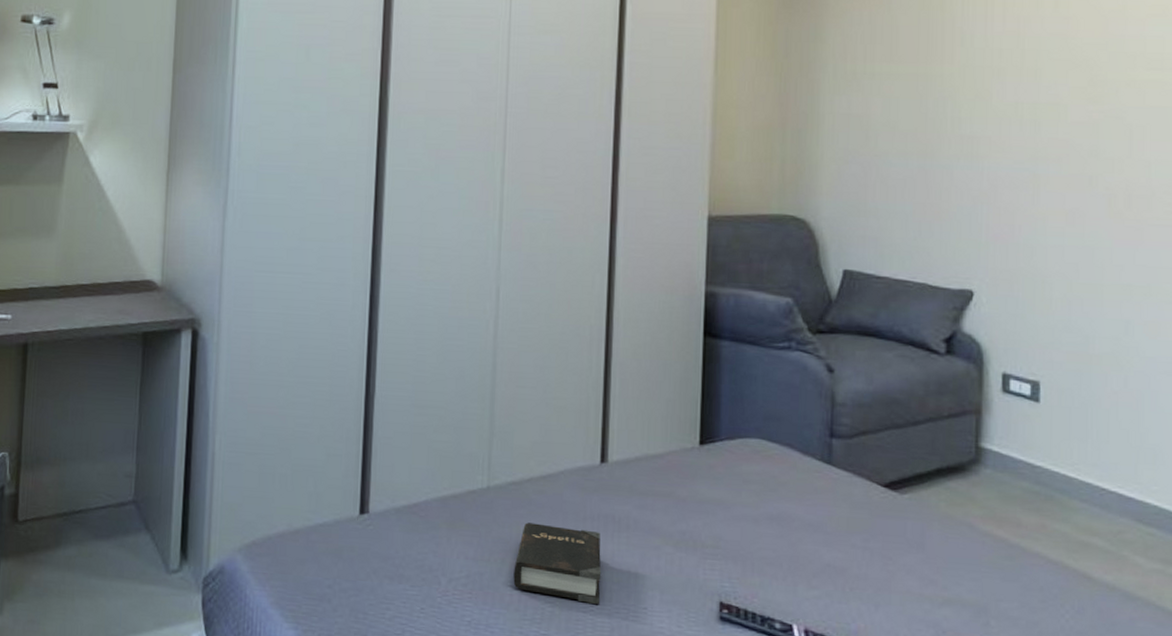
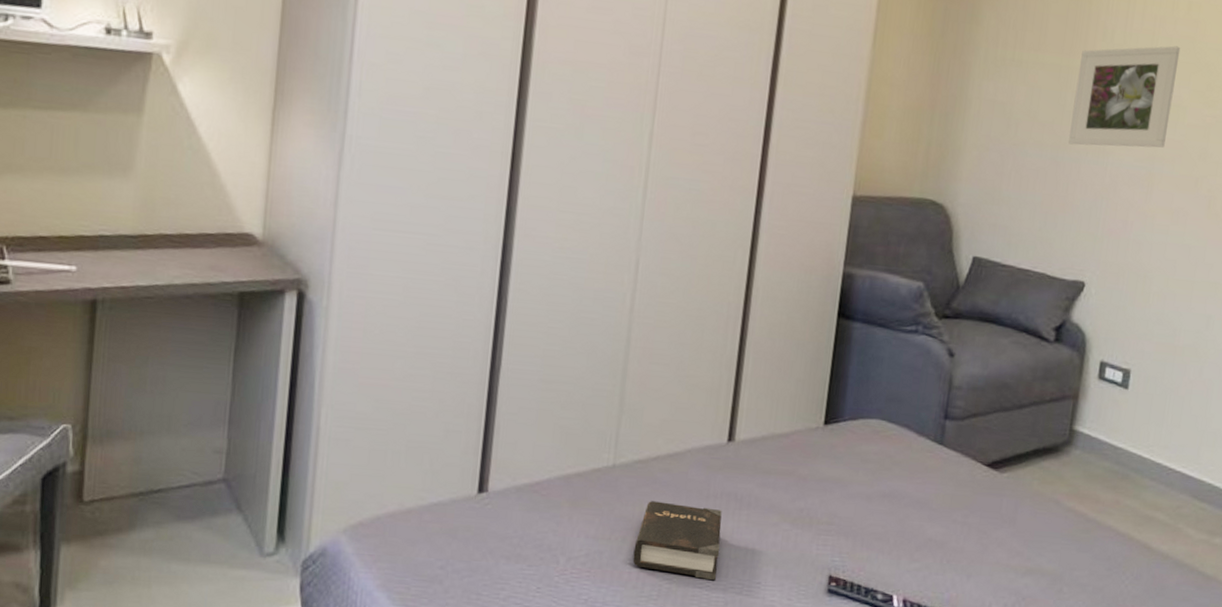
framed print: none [936,44,1052,152] -> present [1068,46,1181,148]

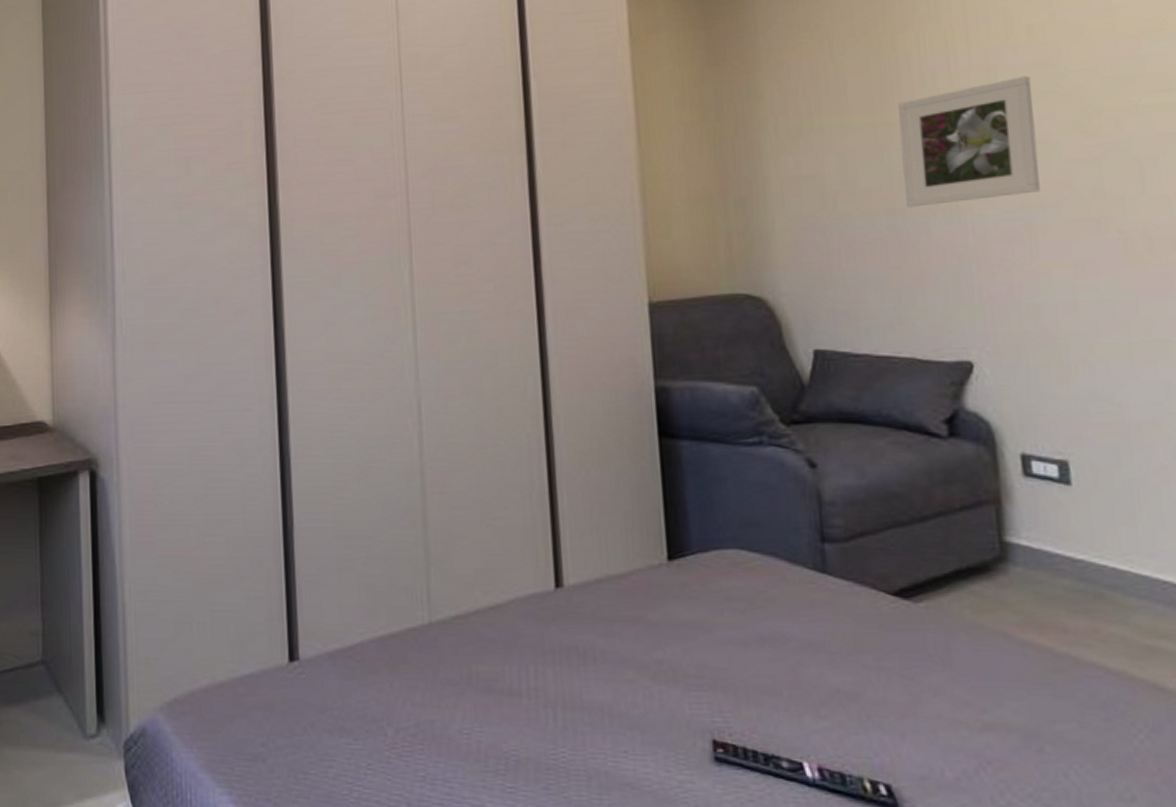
hardback book: present [632,501,722,581] -> none [468,661,571,751]

